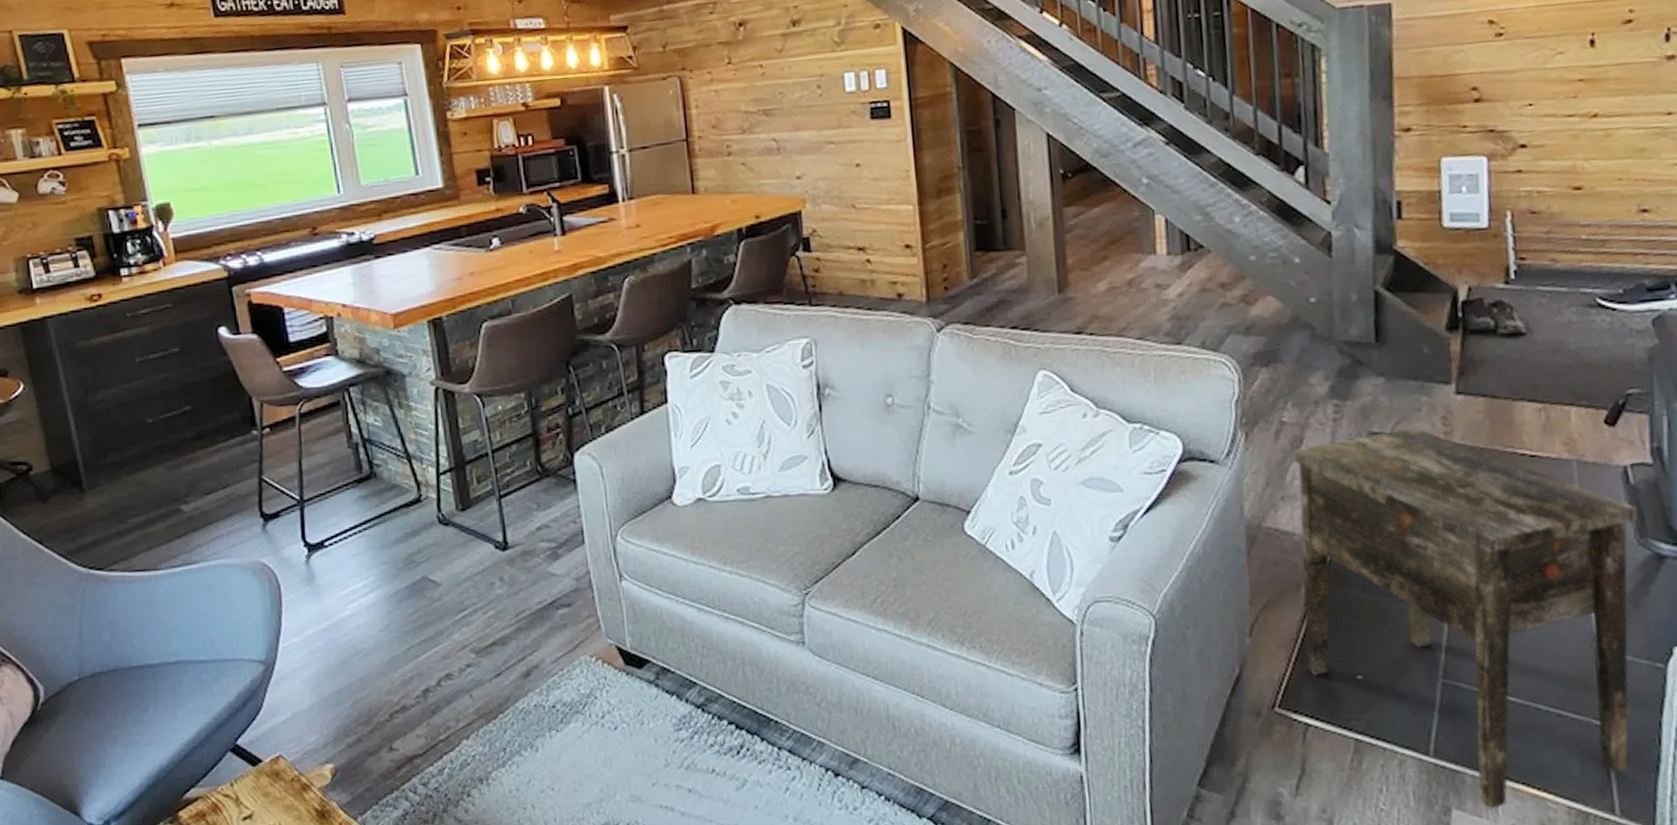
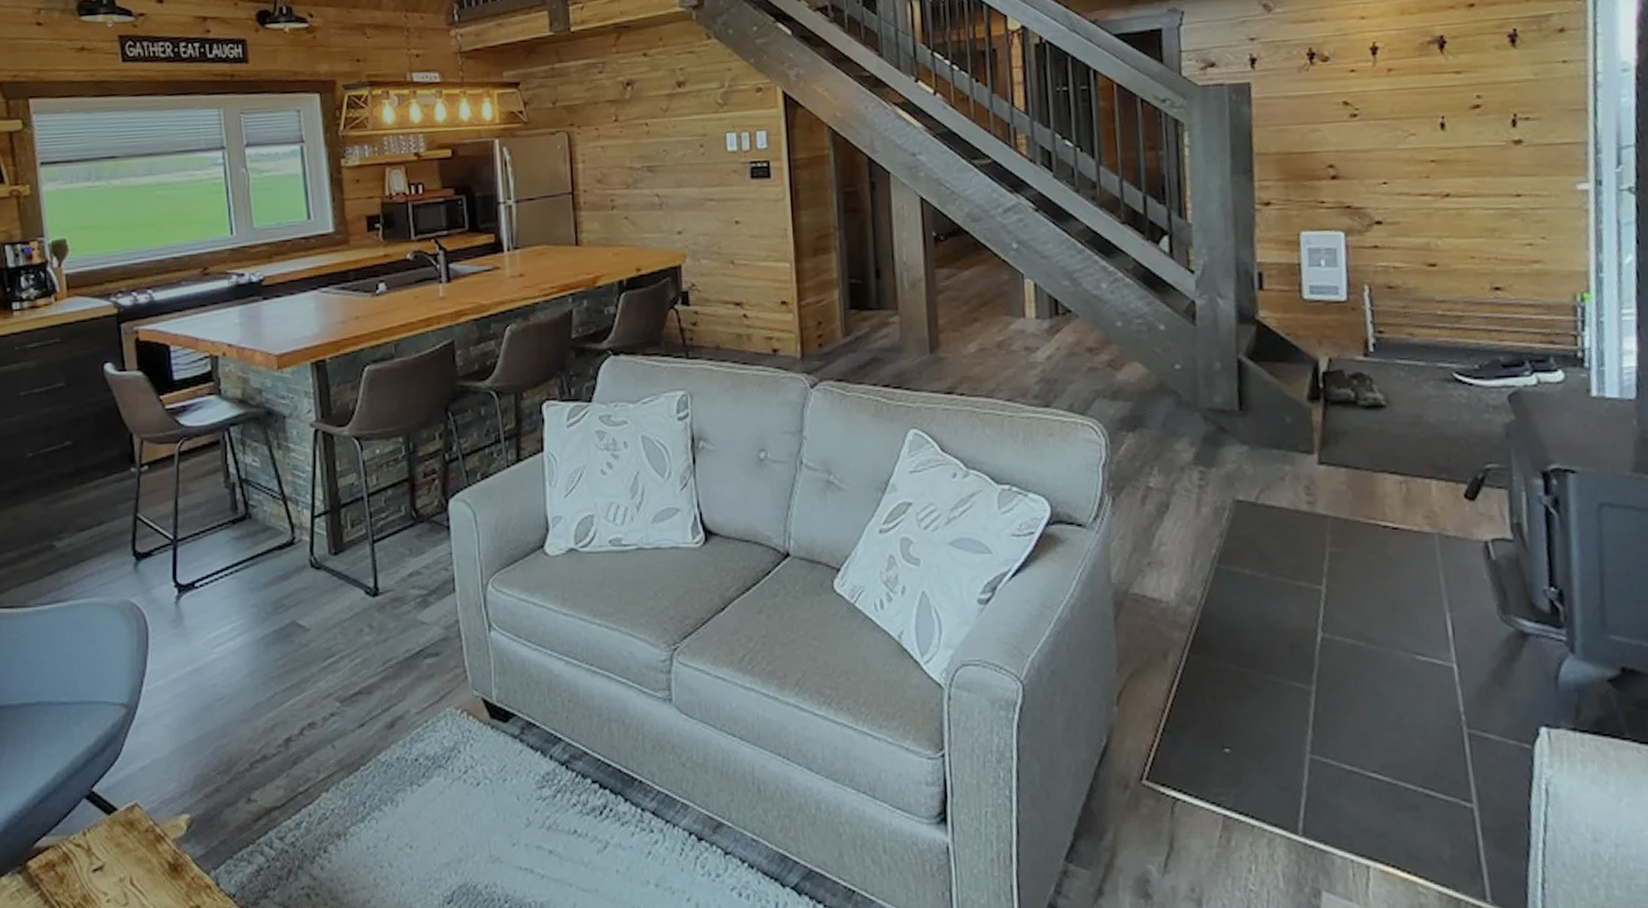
side table: present [1290,428,1639,809] -> none [1156,497,1501,893]

